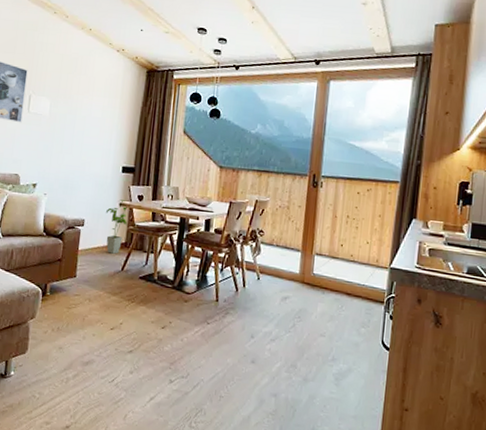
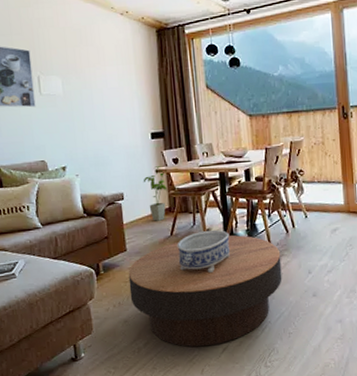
coffee table: none [69,278,226,392] -> present [128,235,282,347]
decorative bowl: none [124,272,179,317] -> present [177,230,230,274]

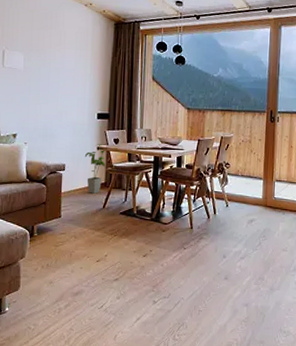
coffee table: present [128,235,282,347] -> none [58,215,200,314]
decorative bowl: present [177,230,230,274] -> none [107,208,156,247]

